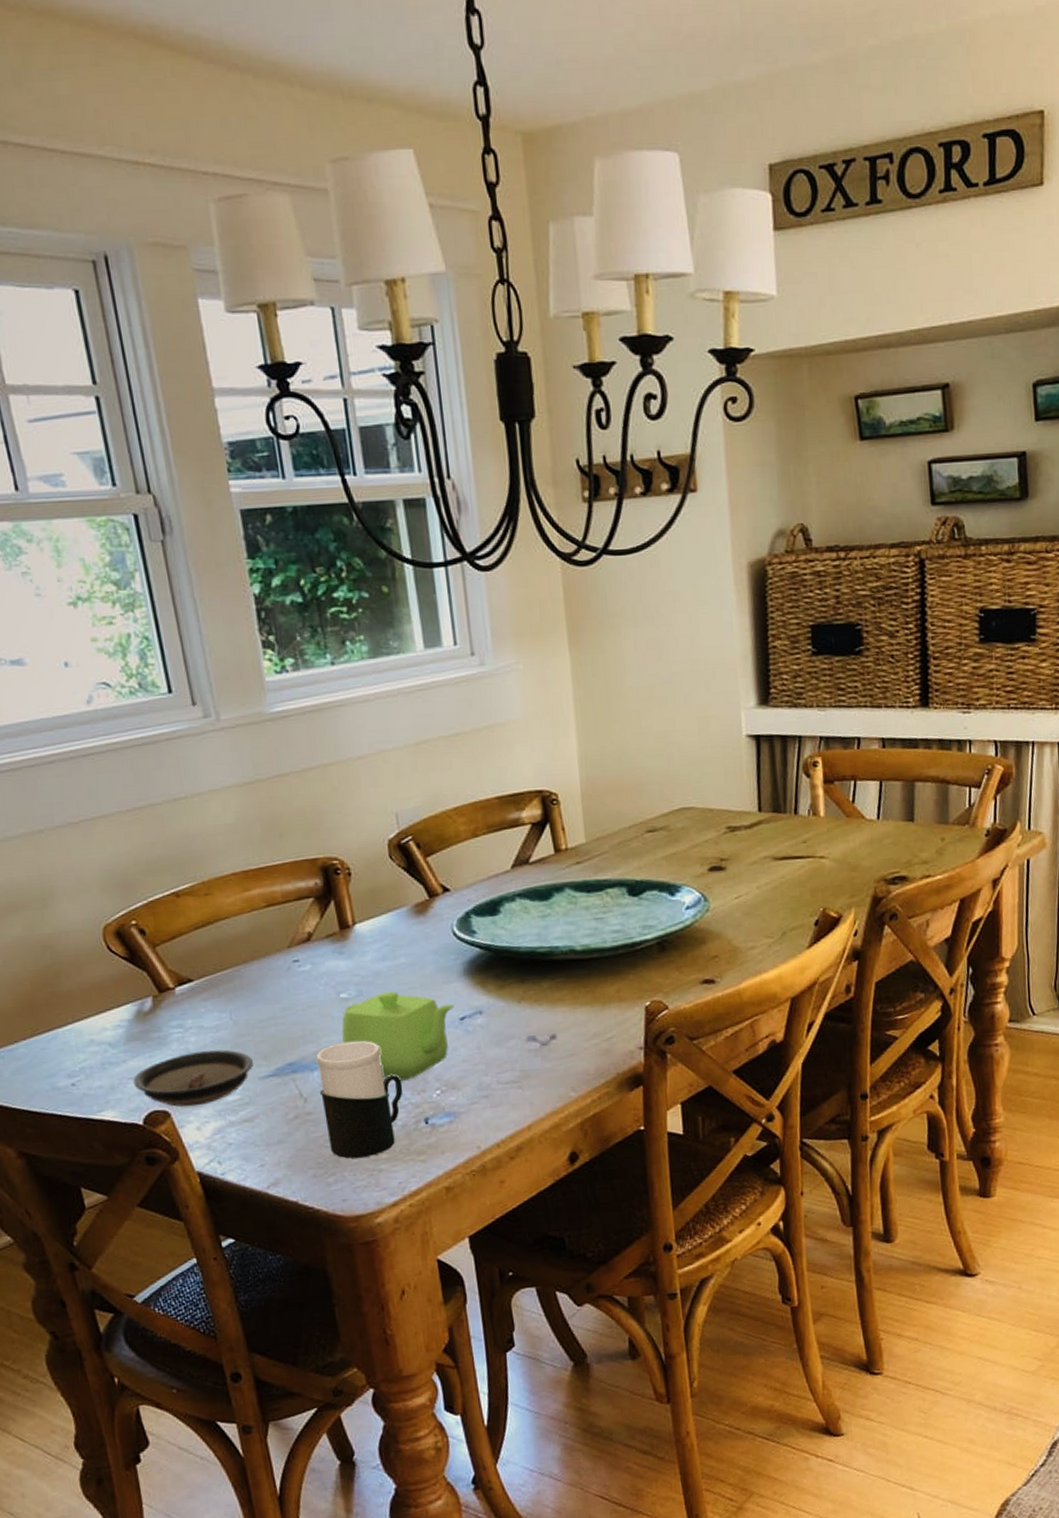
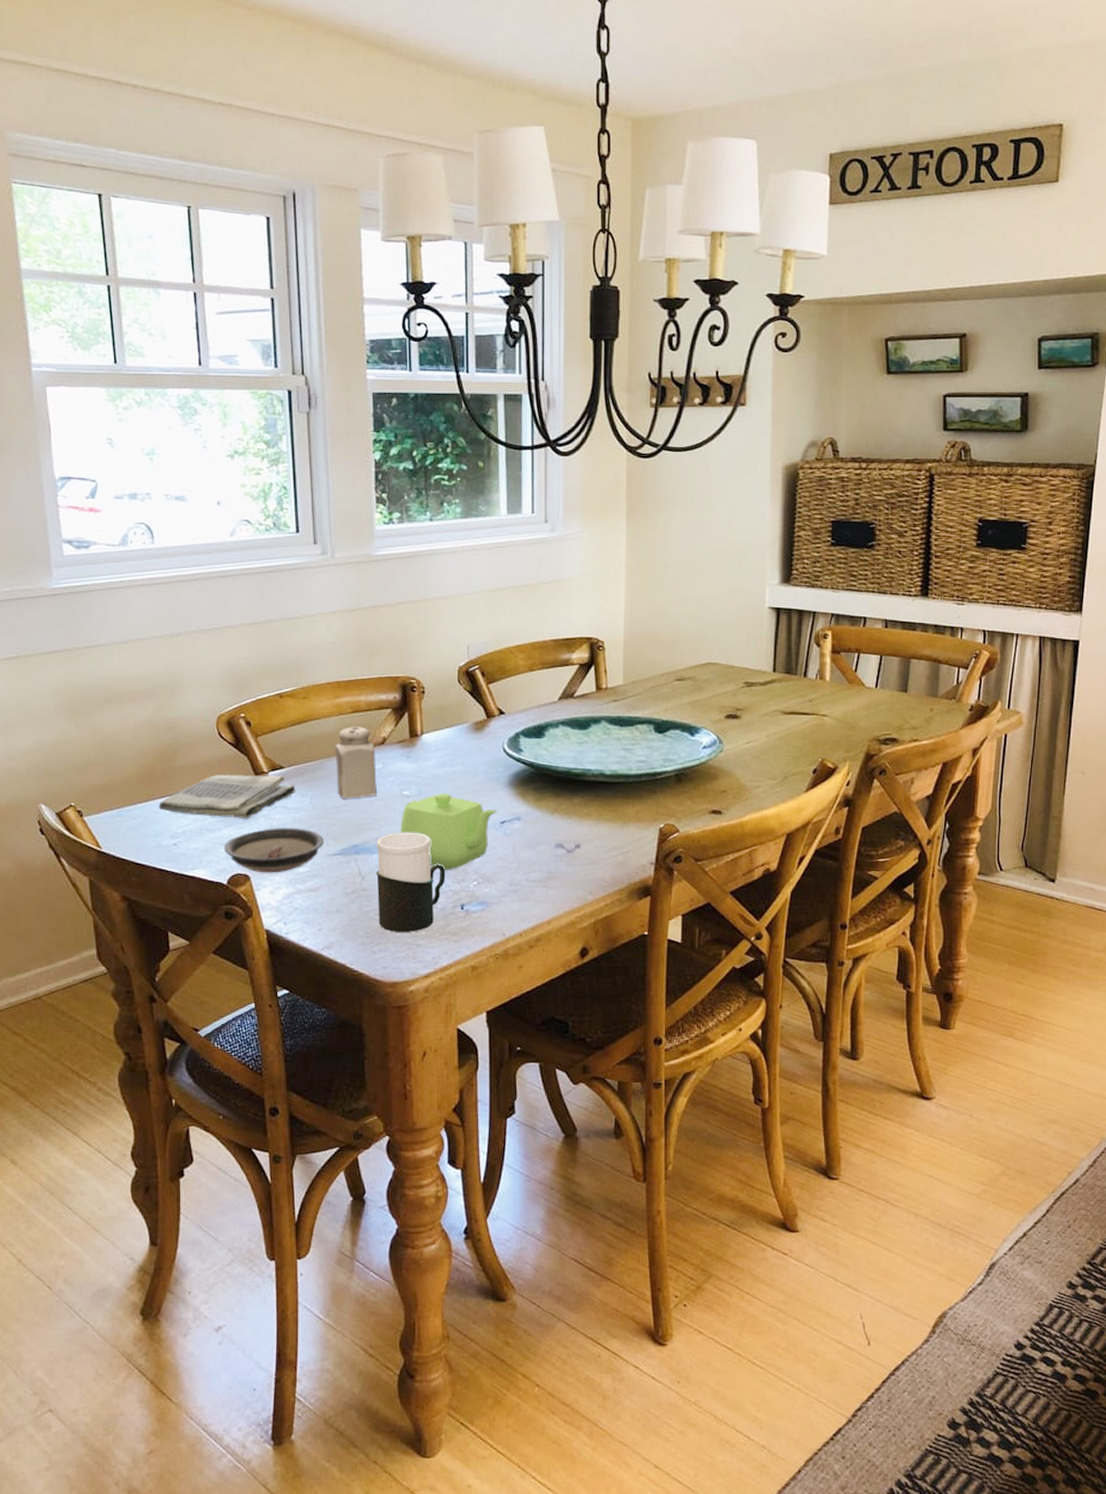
dish towel: none [46,990,212,1048] -> present [158,775,296,819]
salt shaker: none [251,922,309,1010] -> present [335,727,377,798]

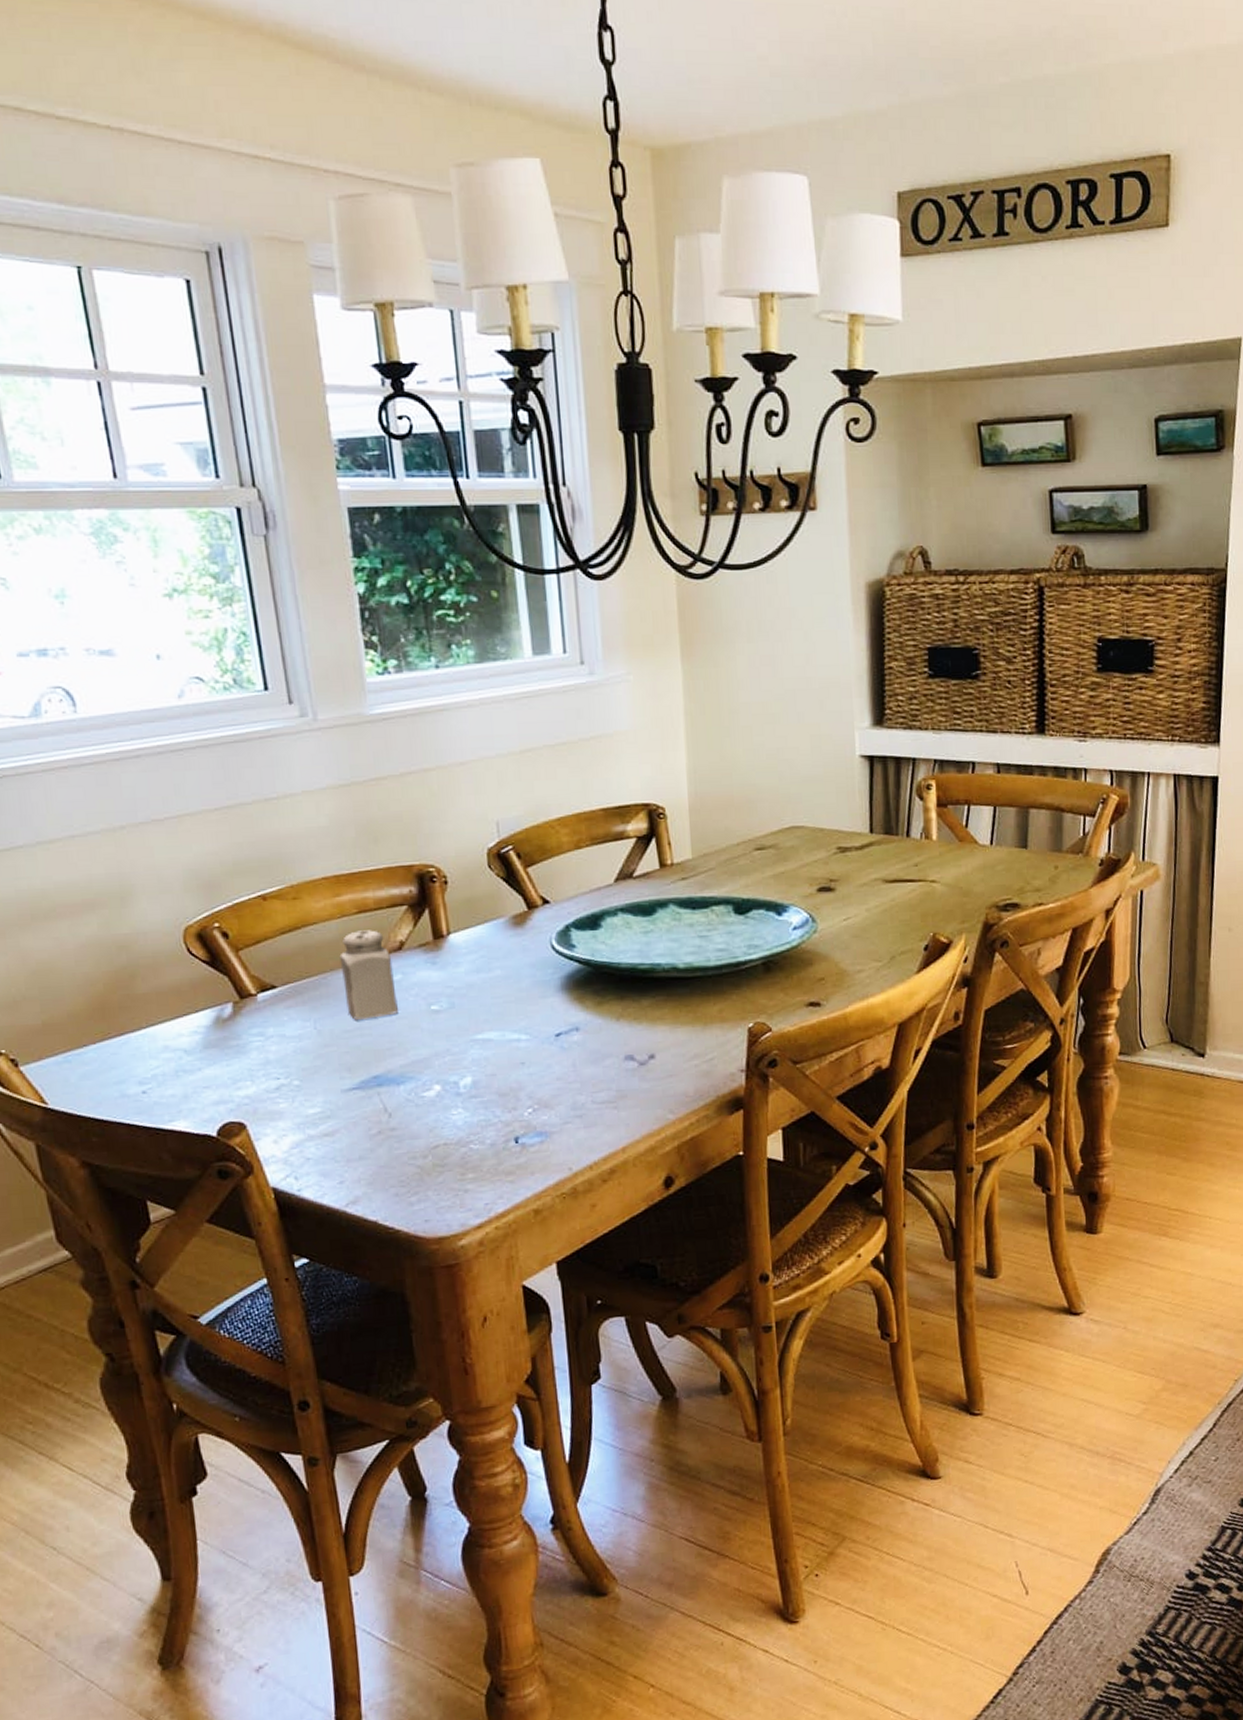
dish towel: present [158,775,296,819] -> none [117,997,295,1055]
saucer: present [223,828,325,873] -> none [208,1060,338,1119]
cup: present [375,832,446,932] -> none [403,1054,493,1178]
teapot: present [401,793,498,870] -> none [431,1004,550,1098]

